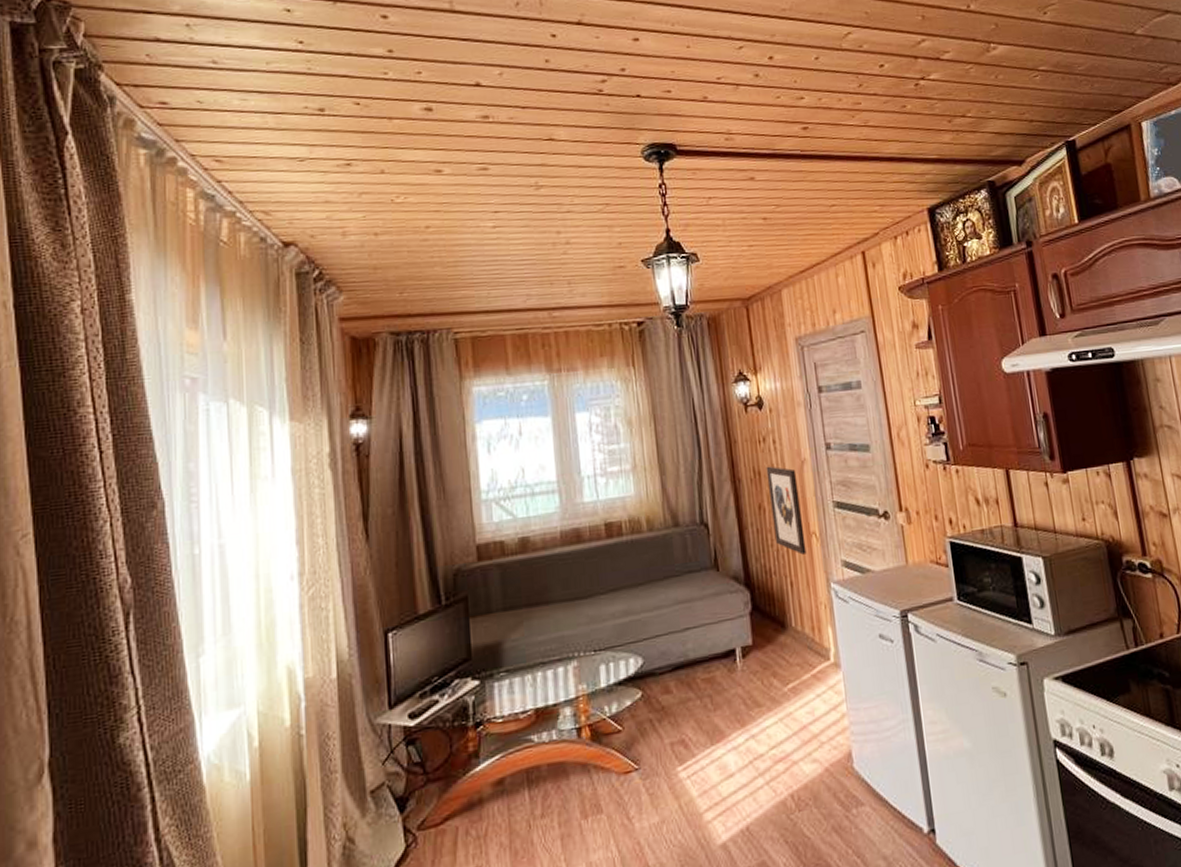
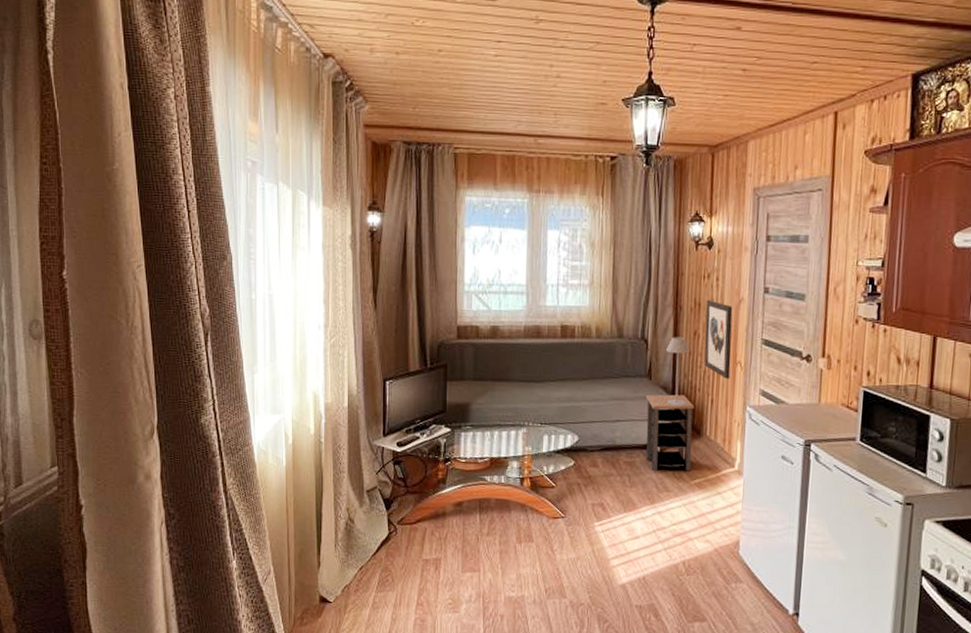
side table: none [715,582,781,684] -> present [645,394,694,471]
table lamp: none [729,514,763,598] -> present [665,337,691,406]

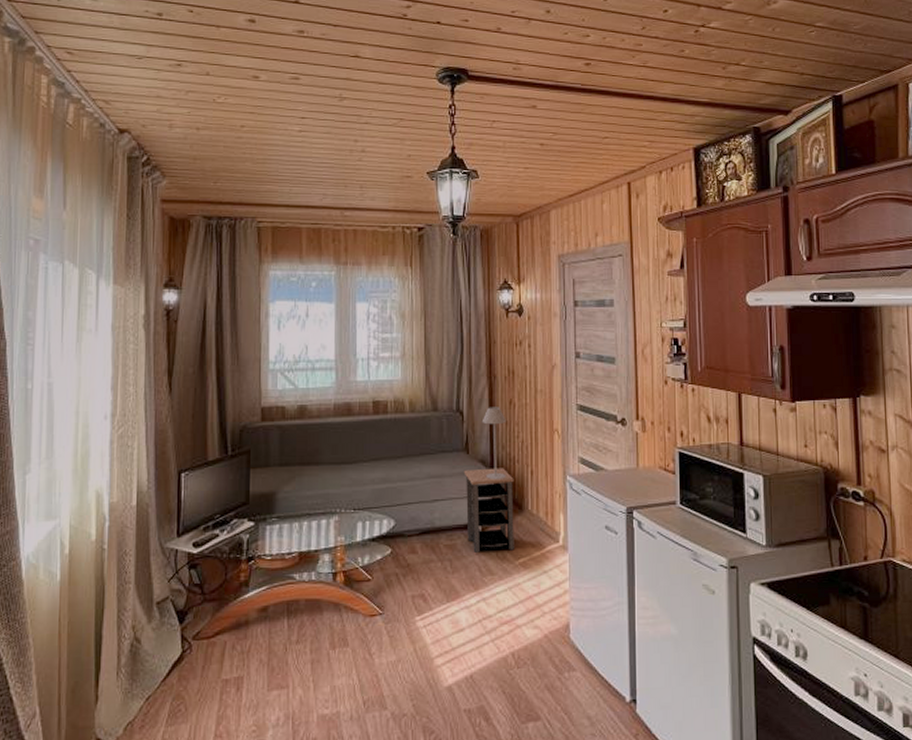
wall art: present [704,299,733,379] -> none [520,367,548,448]

